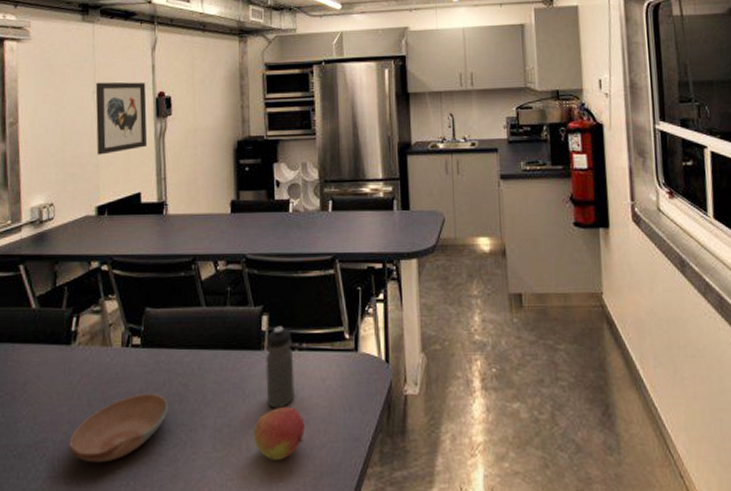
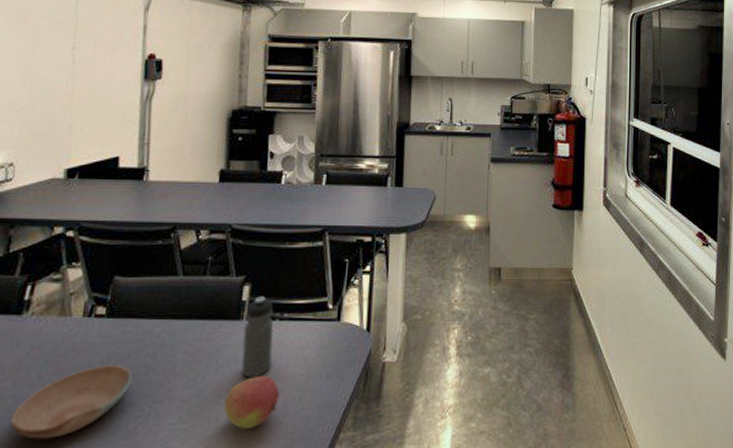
wall art: present [95,81,148,155] -> none [71,38,135,115]

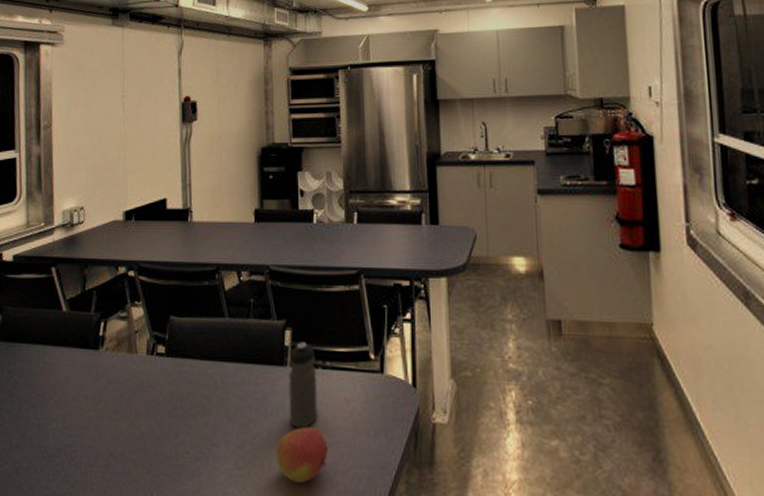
bowl: present [10,364,133,439] -> none [96,403,192,472]

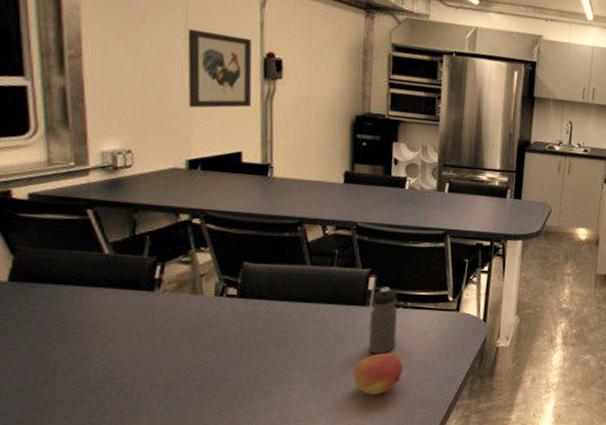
wall art: none [124,86,174,159] -> present [187,28,252,108]

